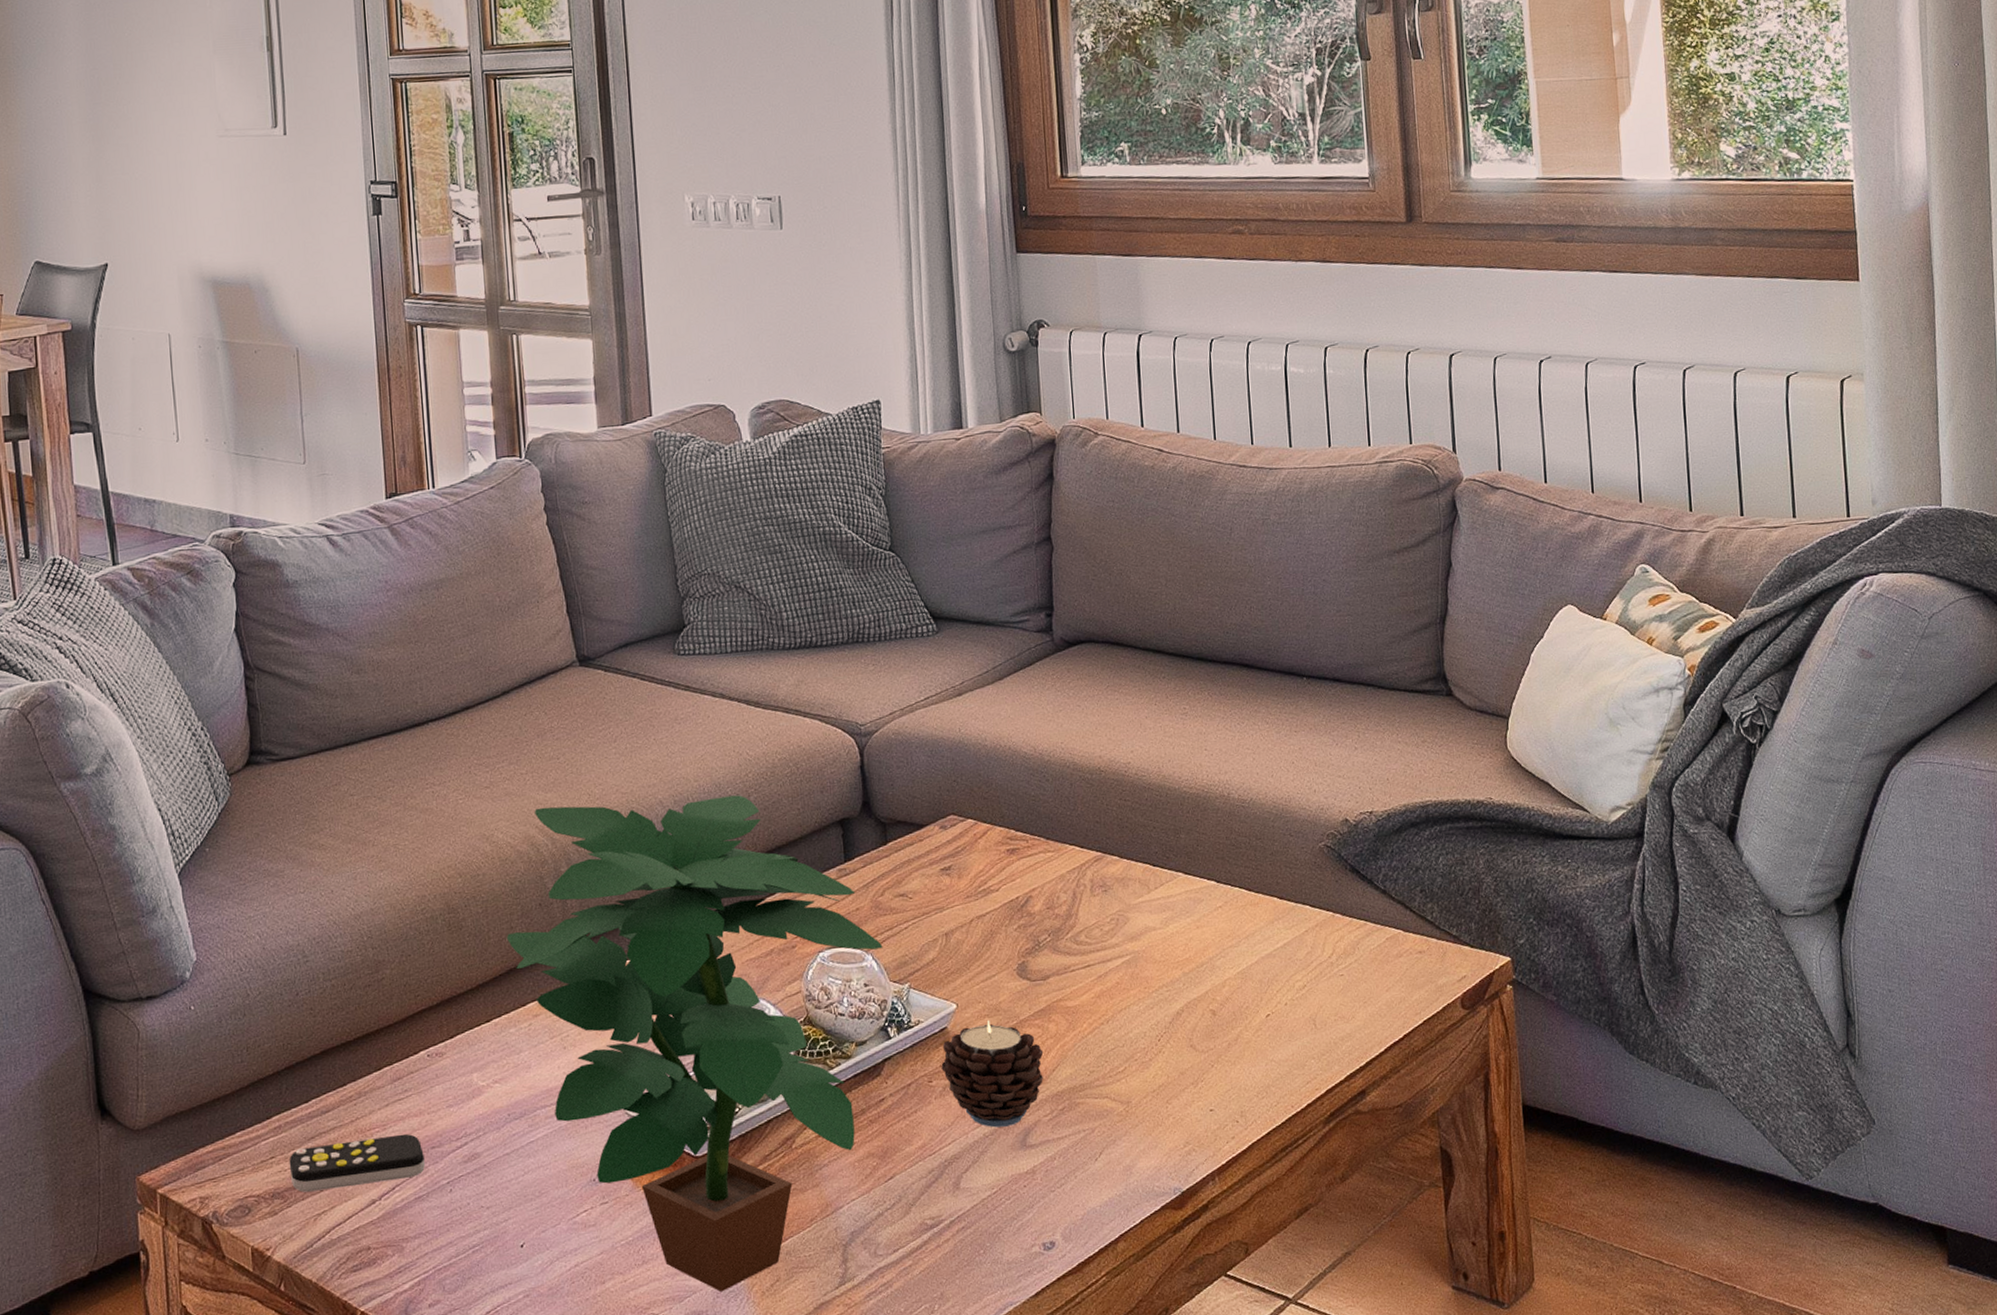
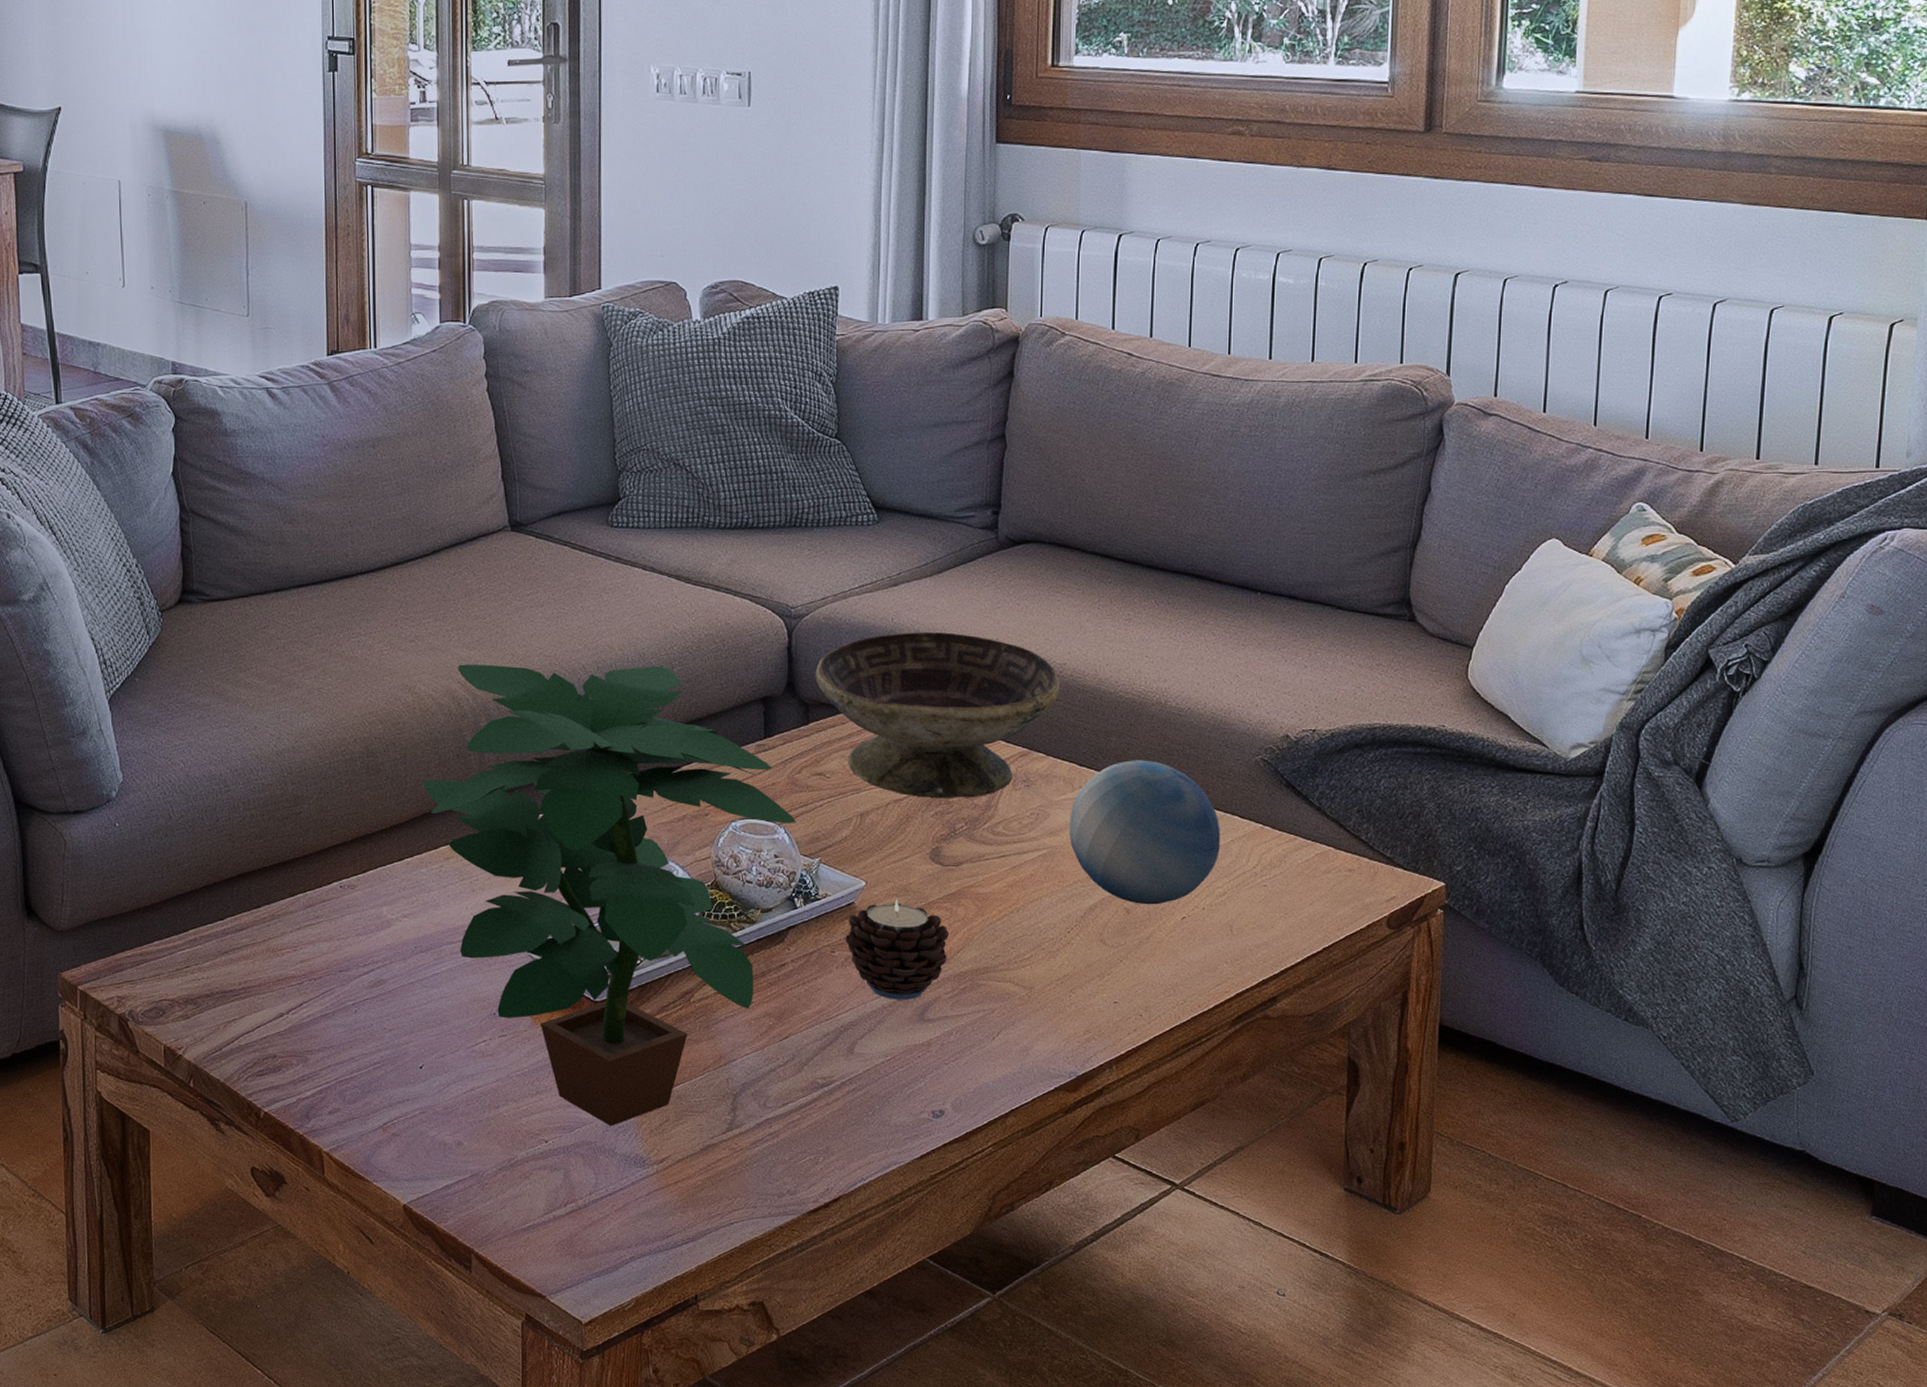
remote control: present [289,1133,425,1193] -> none [203,956,332,1001]
decorative bowl: none [889,739,1127,912] -> present [815,631,1060,799]
decorative ball: none [1148,855,1295,1005] -> present [1070,760,1220,905]

